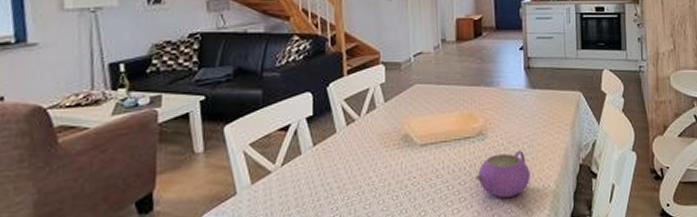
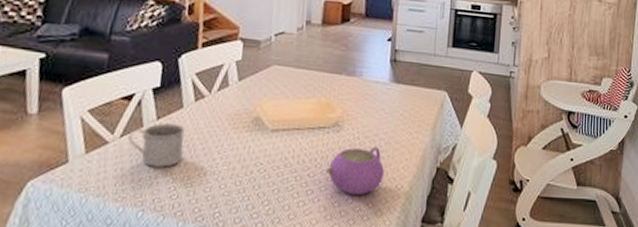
mug: none [289,148,341,191] -> present [128,123,186,168]

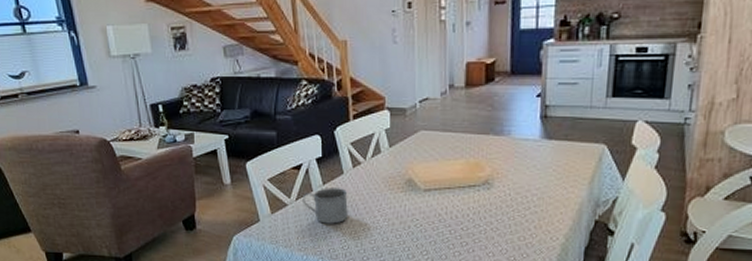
teapot: present [326,146,385,196] -> none [479,201,538,247]

